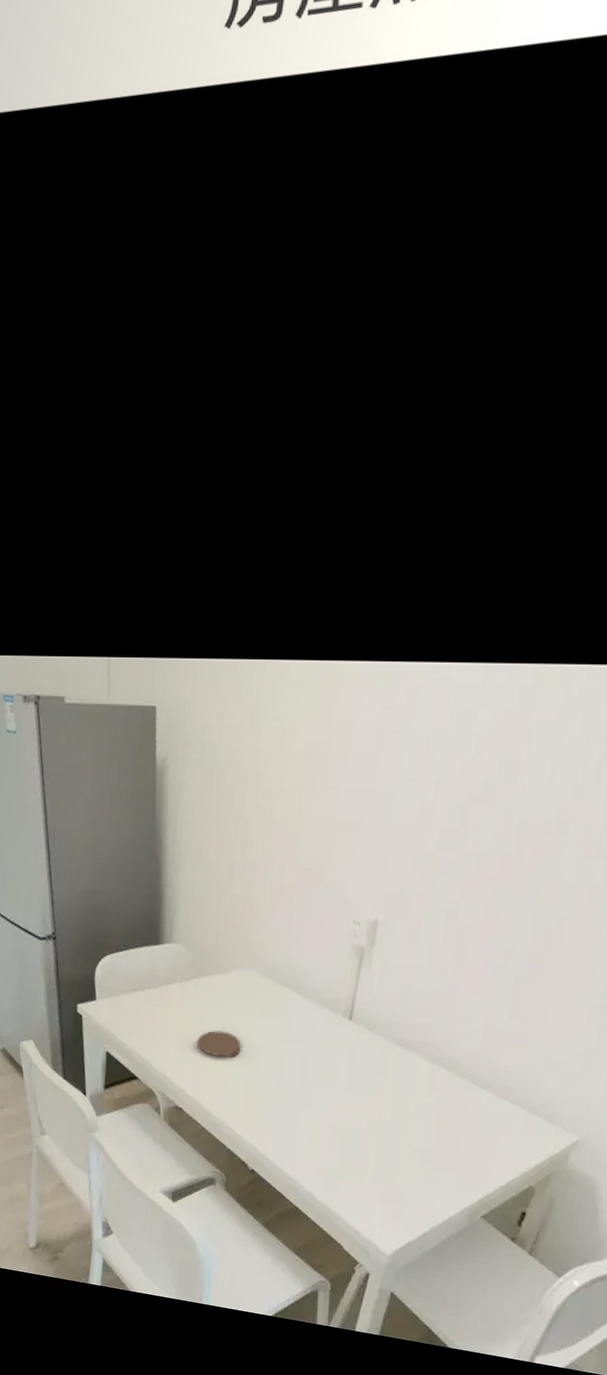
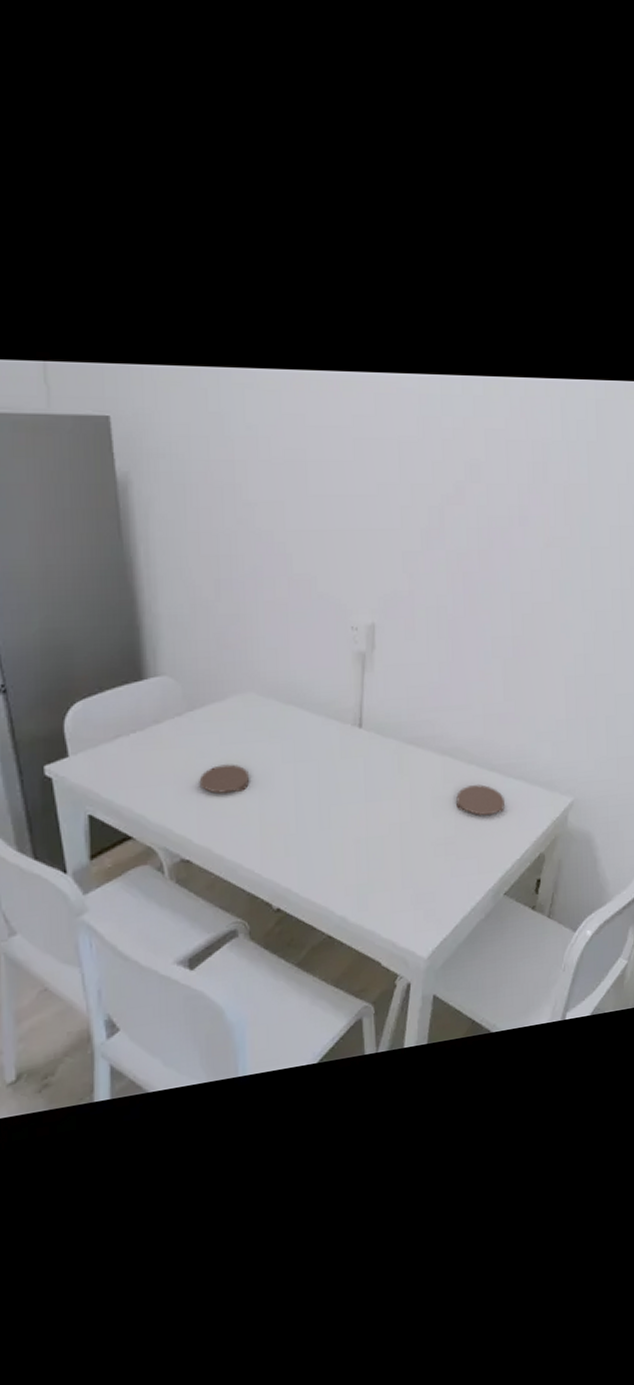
coaster: none [441,1099,497,1135] -> present [456,785,506,816]

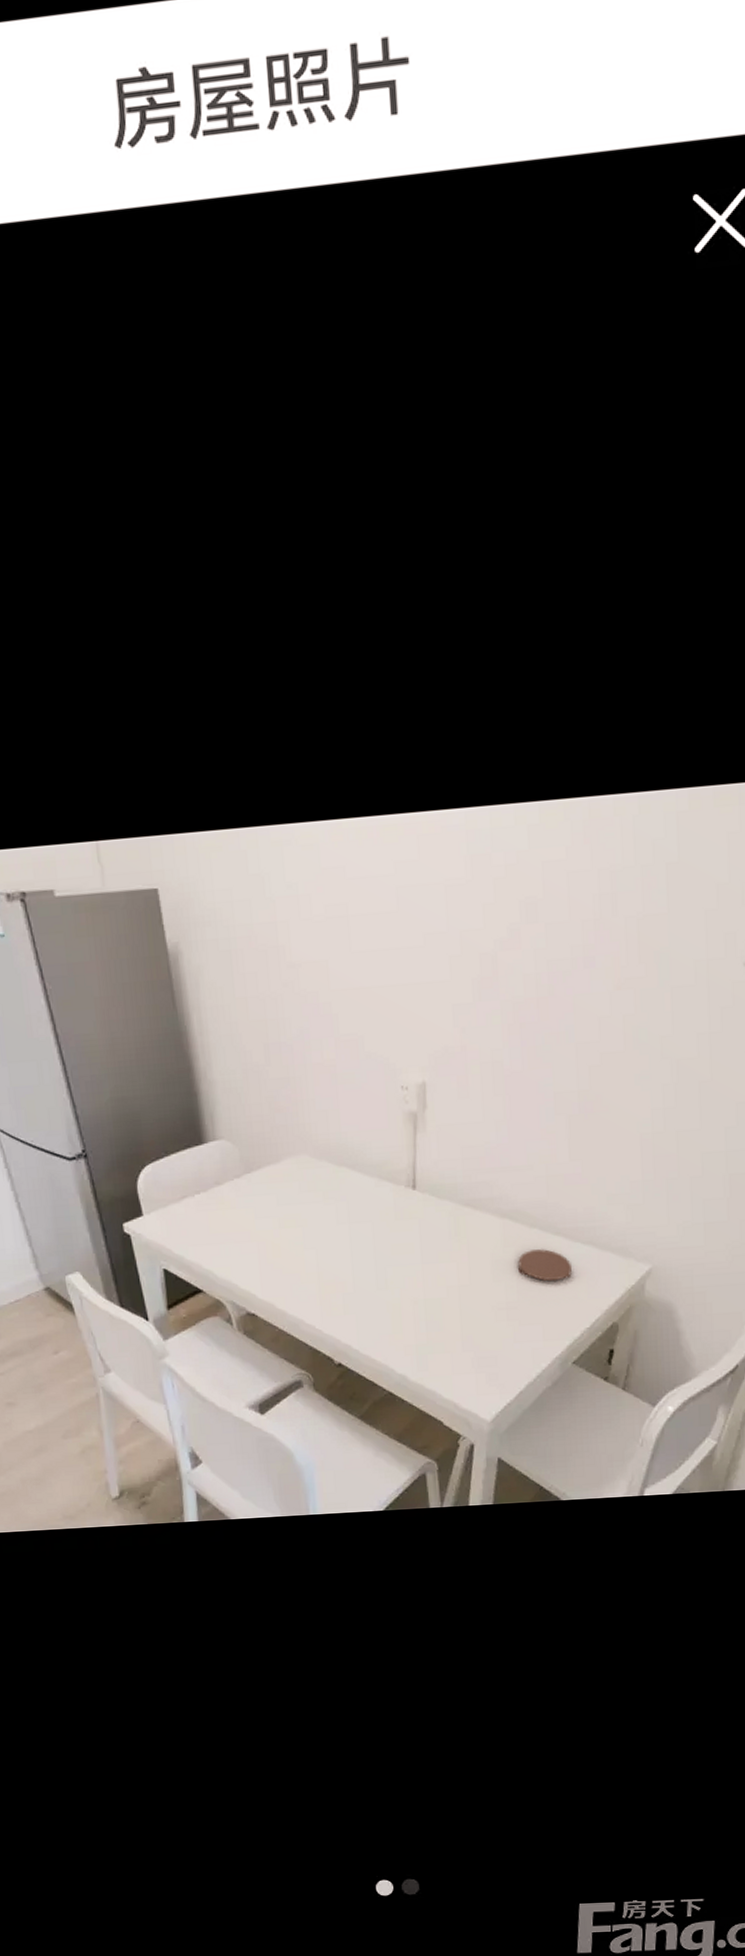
coaster: present [199,764,250,794] -> none [259,1224,308,1252]

